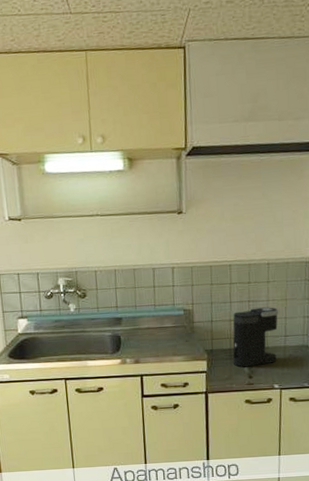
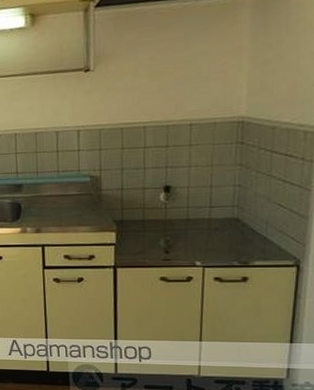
coffee maker: present [233,307,279,367] -> none [146,173,203,241]

